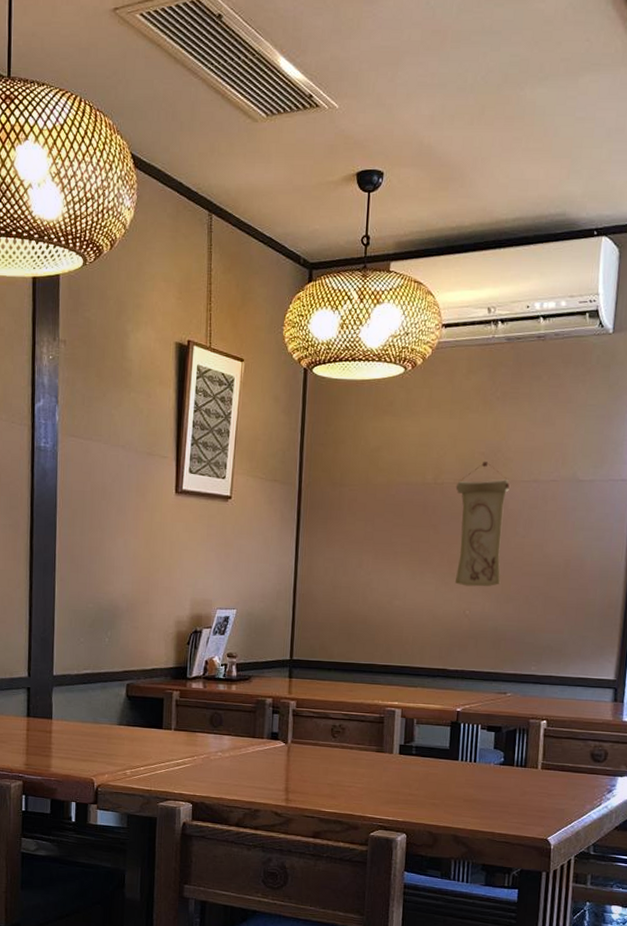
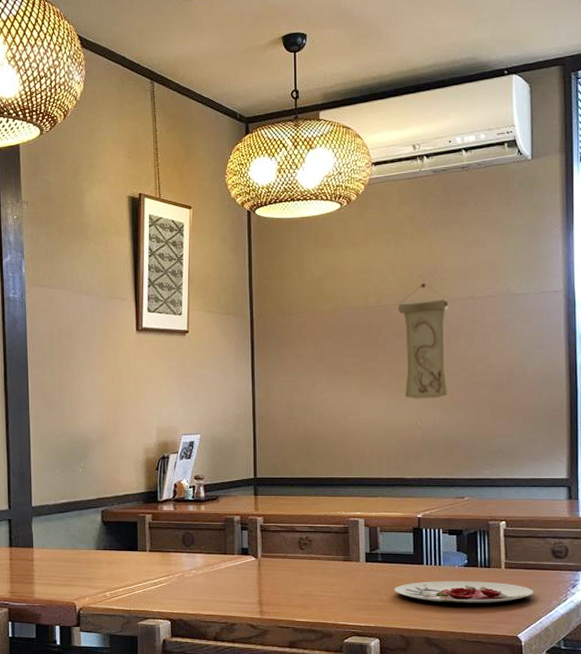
plate: none [425,778,569,804] -> present [394,581,534,603]

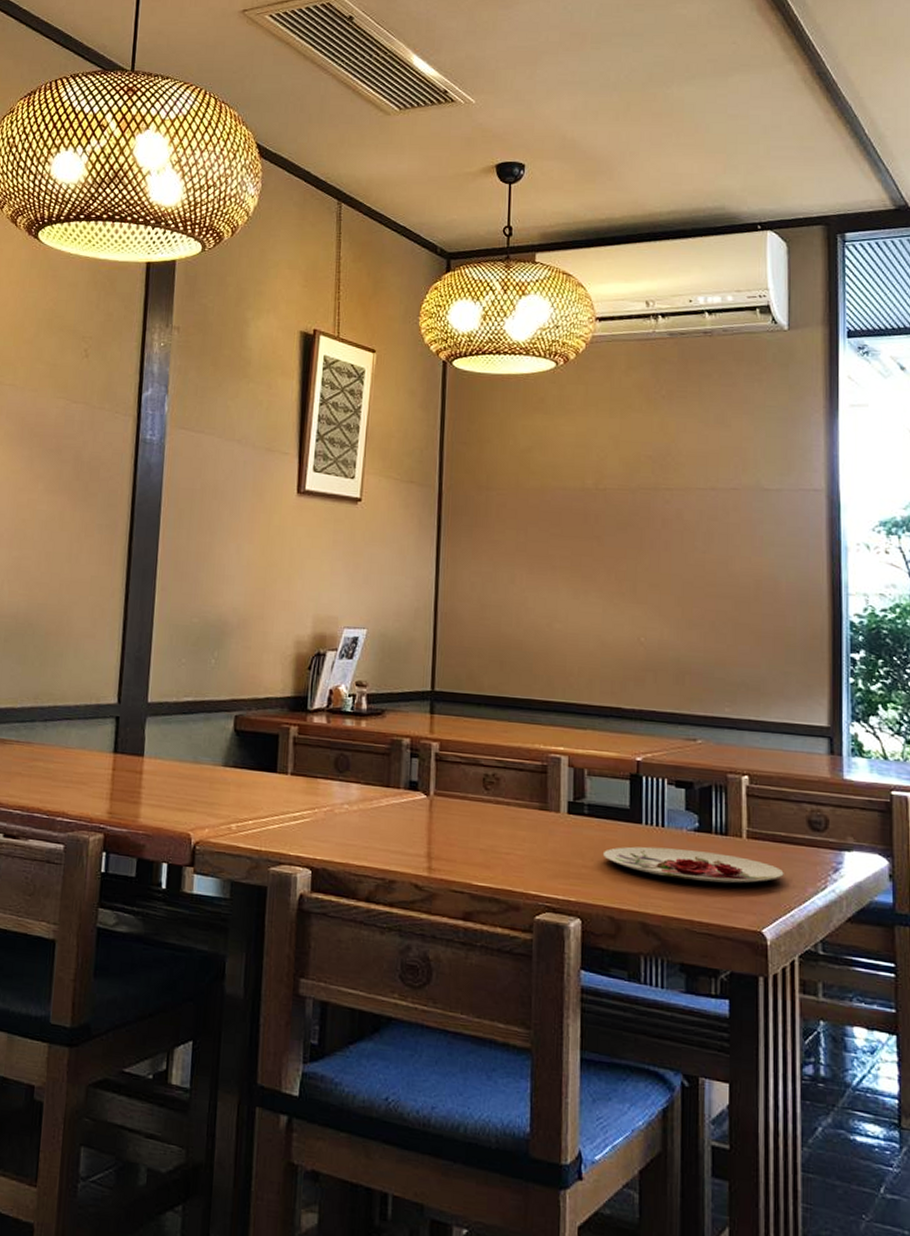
wall scroll: present [397,283,449,399] -> none [620,466,685,610]

